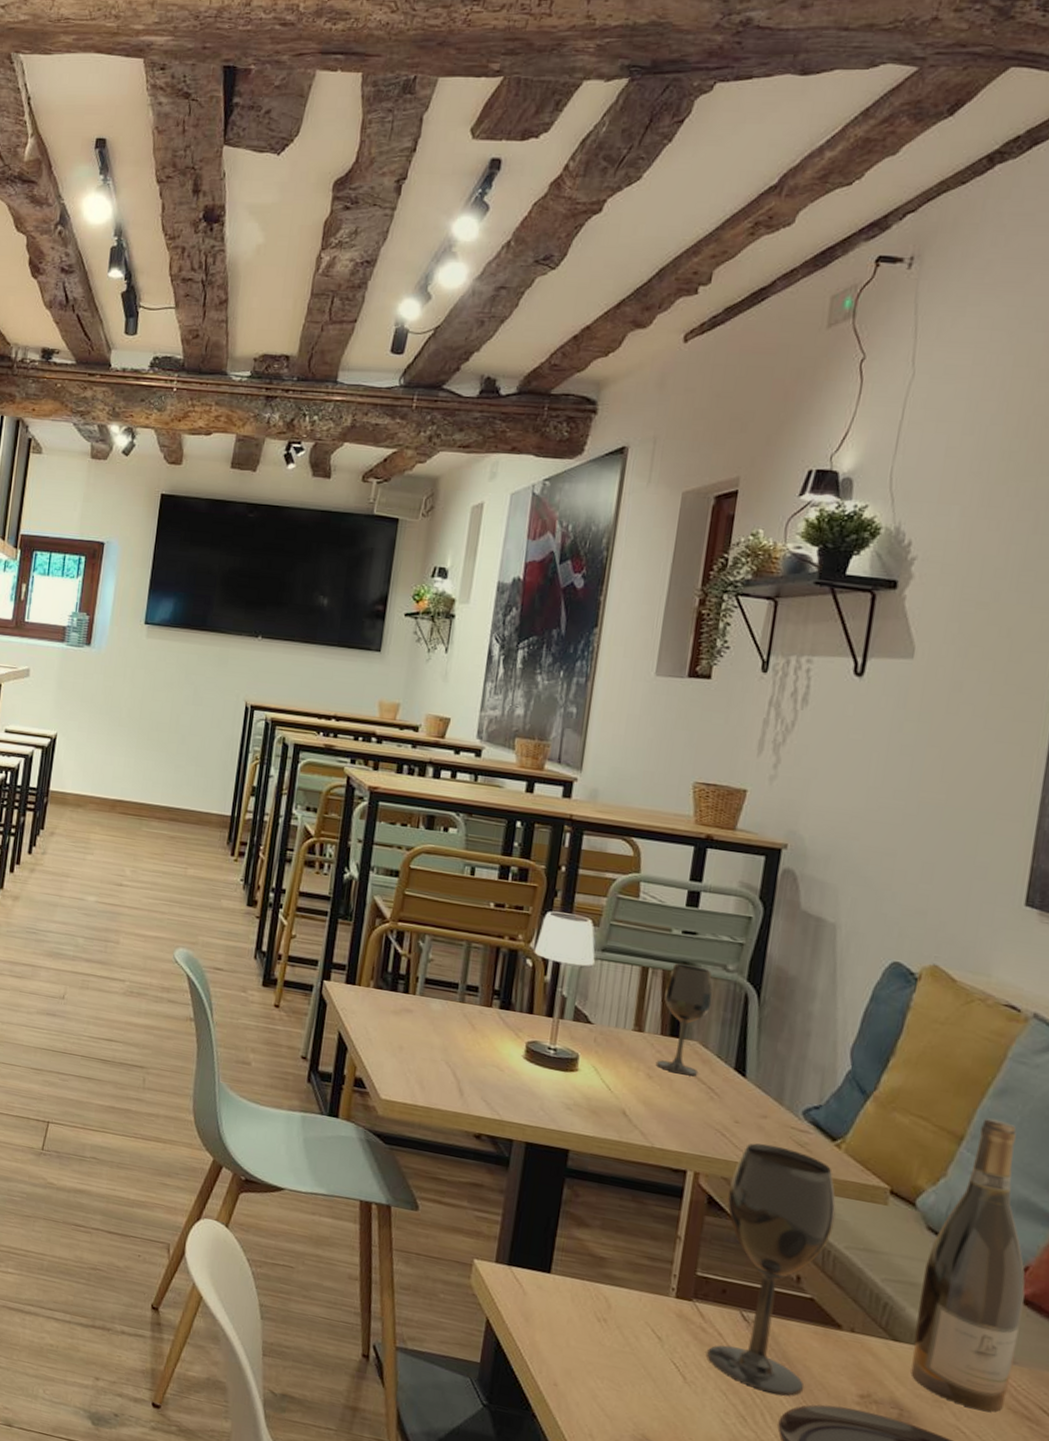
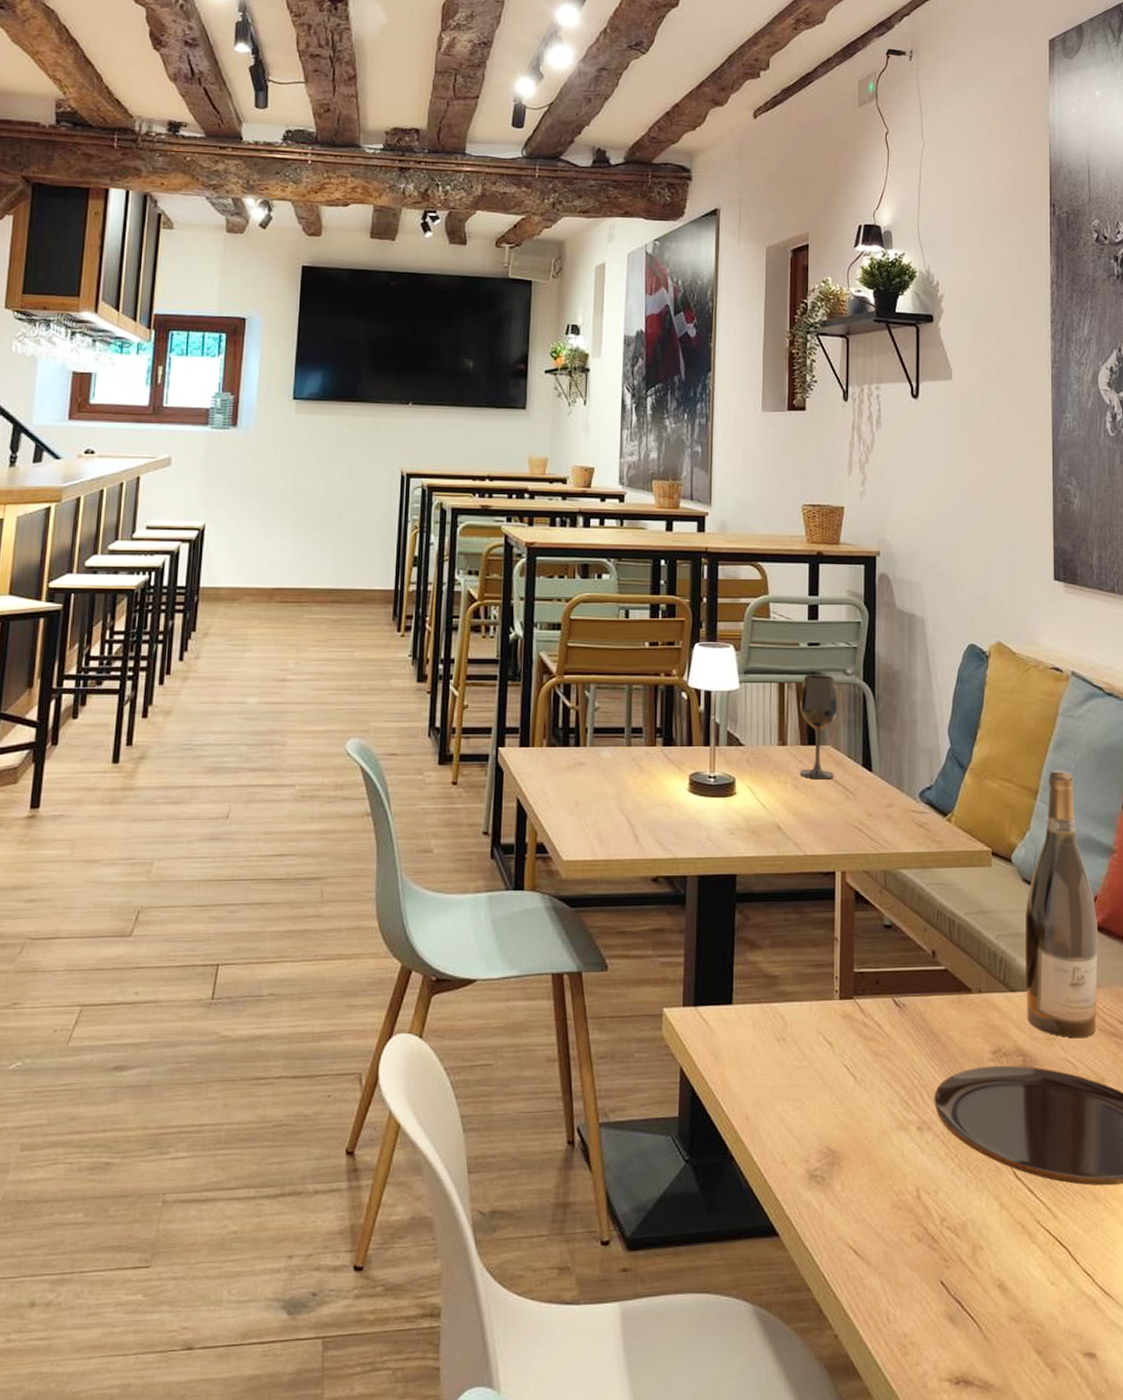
wine glass: present [707,1143,836,1395] -> none [871,831,954,1071]

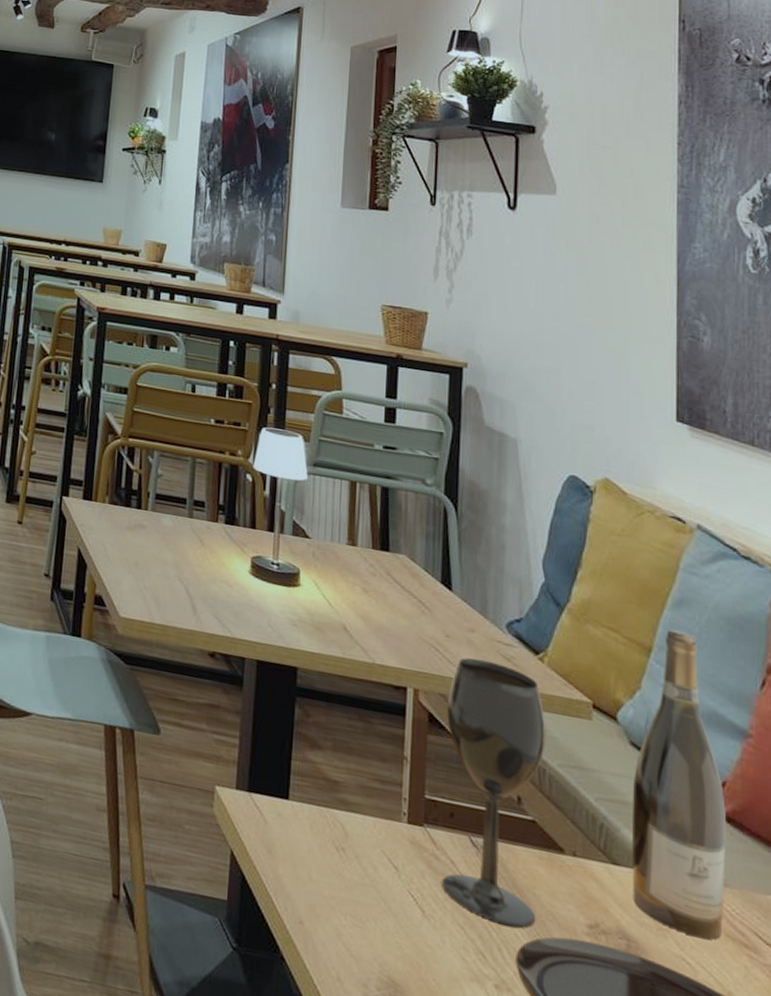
wine glass: present [799,673,838,780] -> none [370,477,415,590]
wine glass: none [871,831,954,1071] -> present [442,658,546,927]

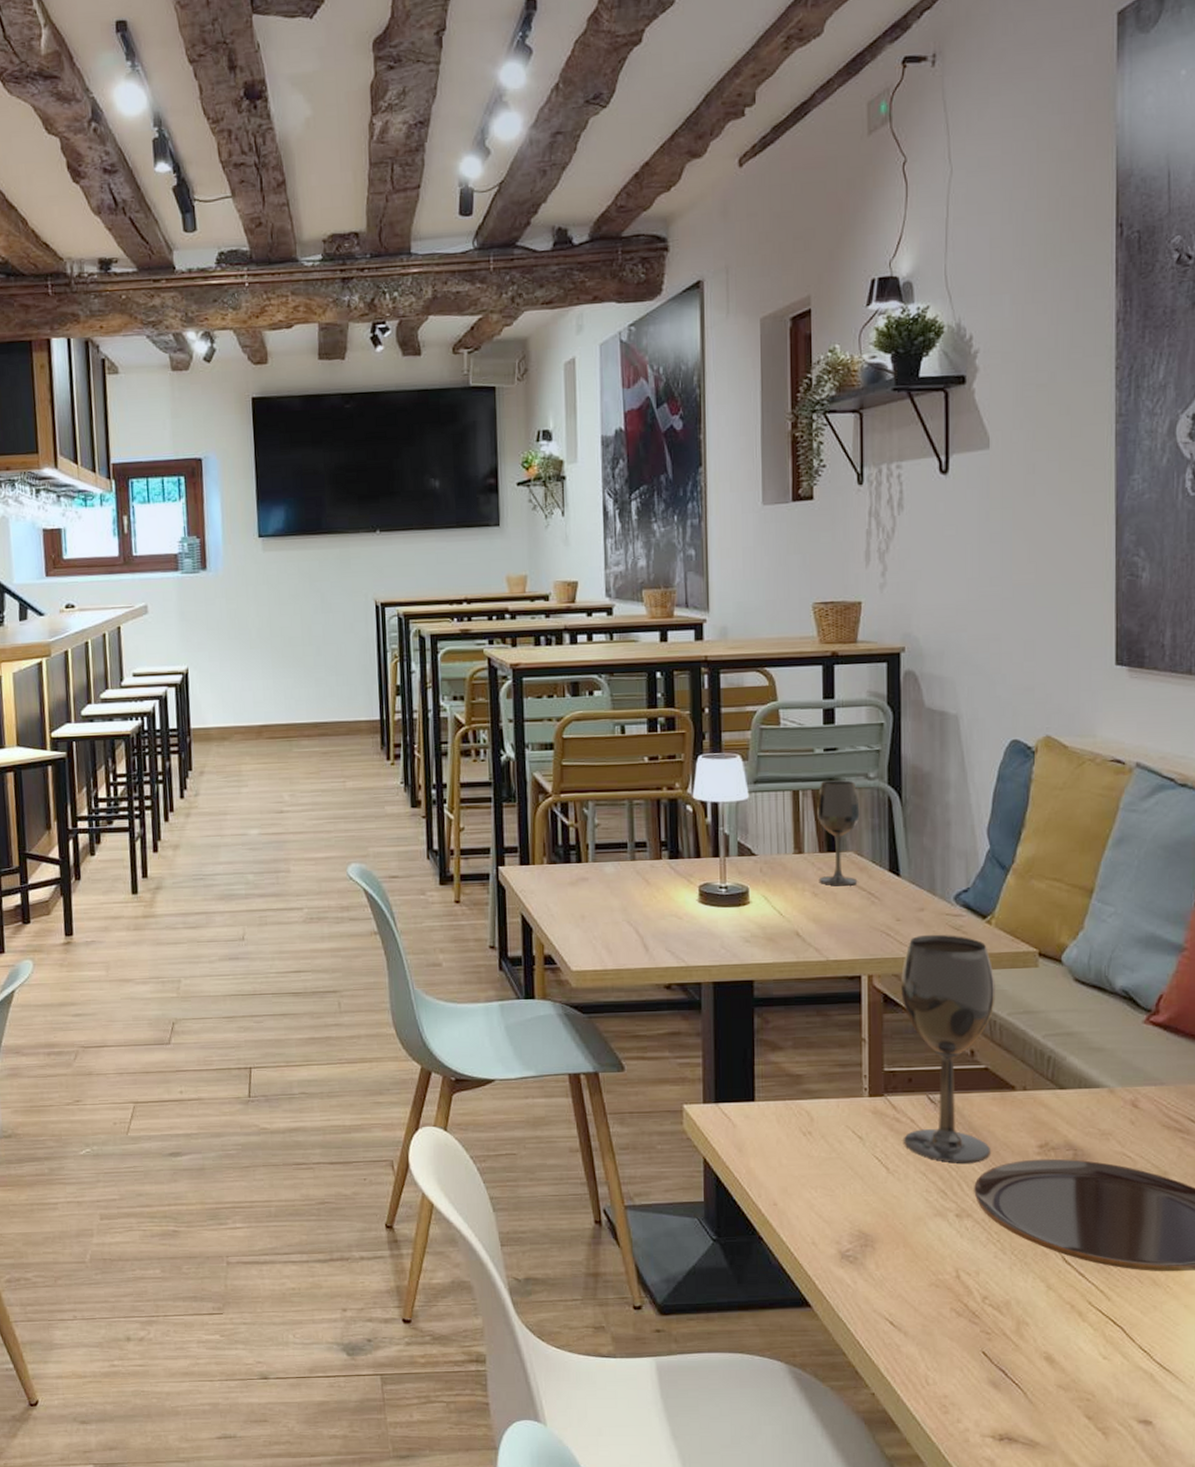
wine glass: none [370,477,415,590] -> present [817,779,860,886]
wine bottle: present [631,629,726,940] -> none [1076,867,1162,1134]

